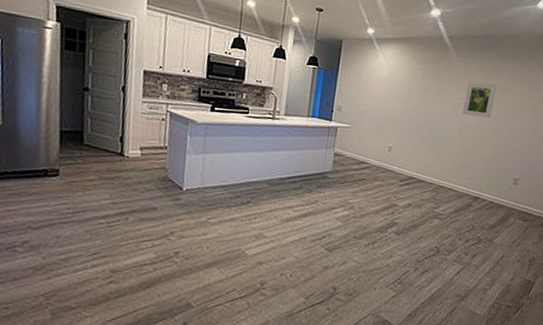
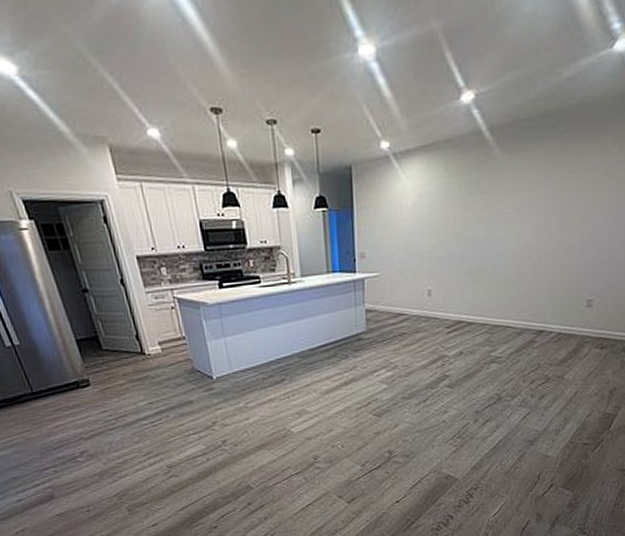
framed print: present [463,82,497,118] -> none [516,181,559,232]

